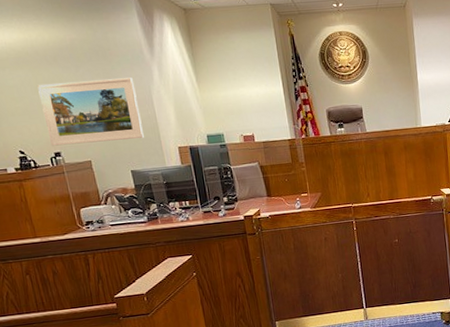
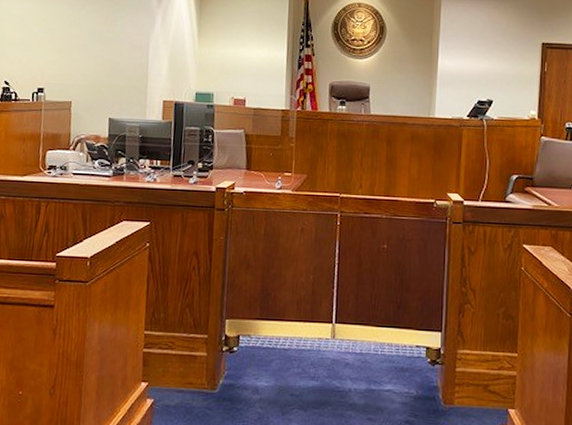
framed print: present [37,77,144,146] -> none [37,17,135,85]

